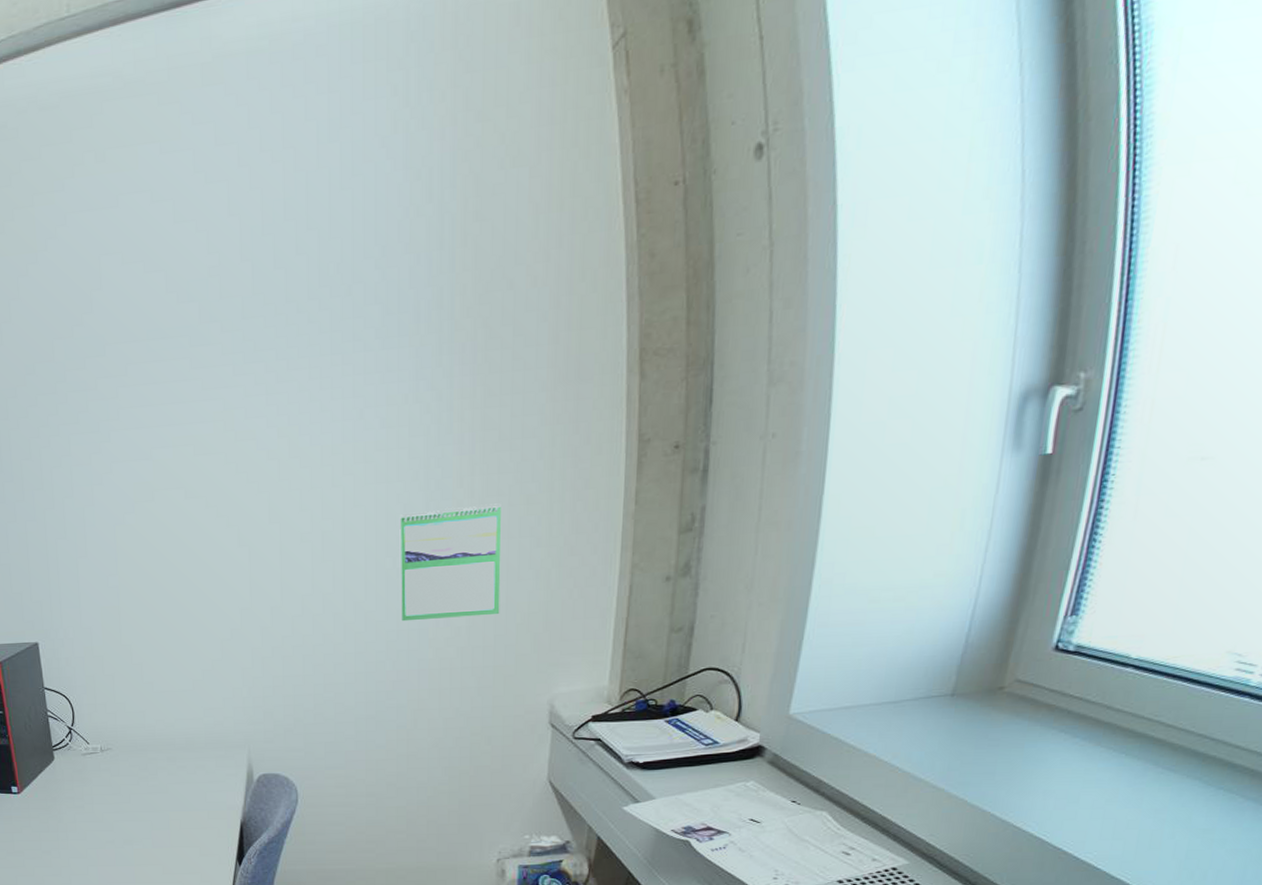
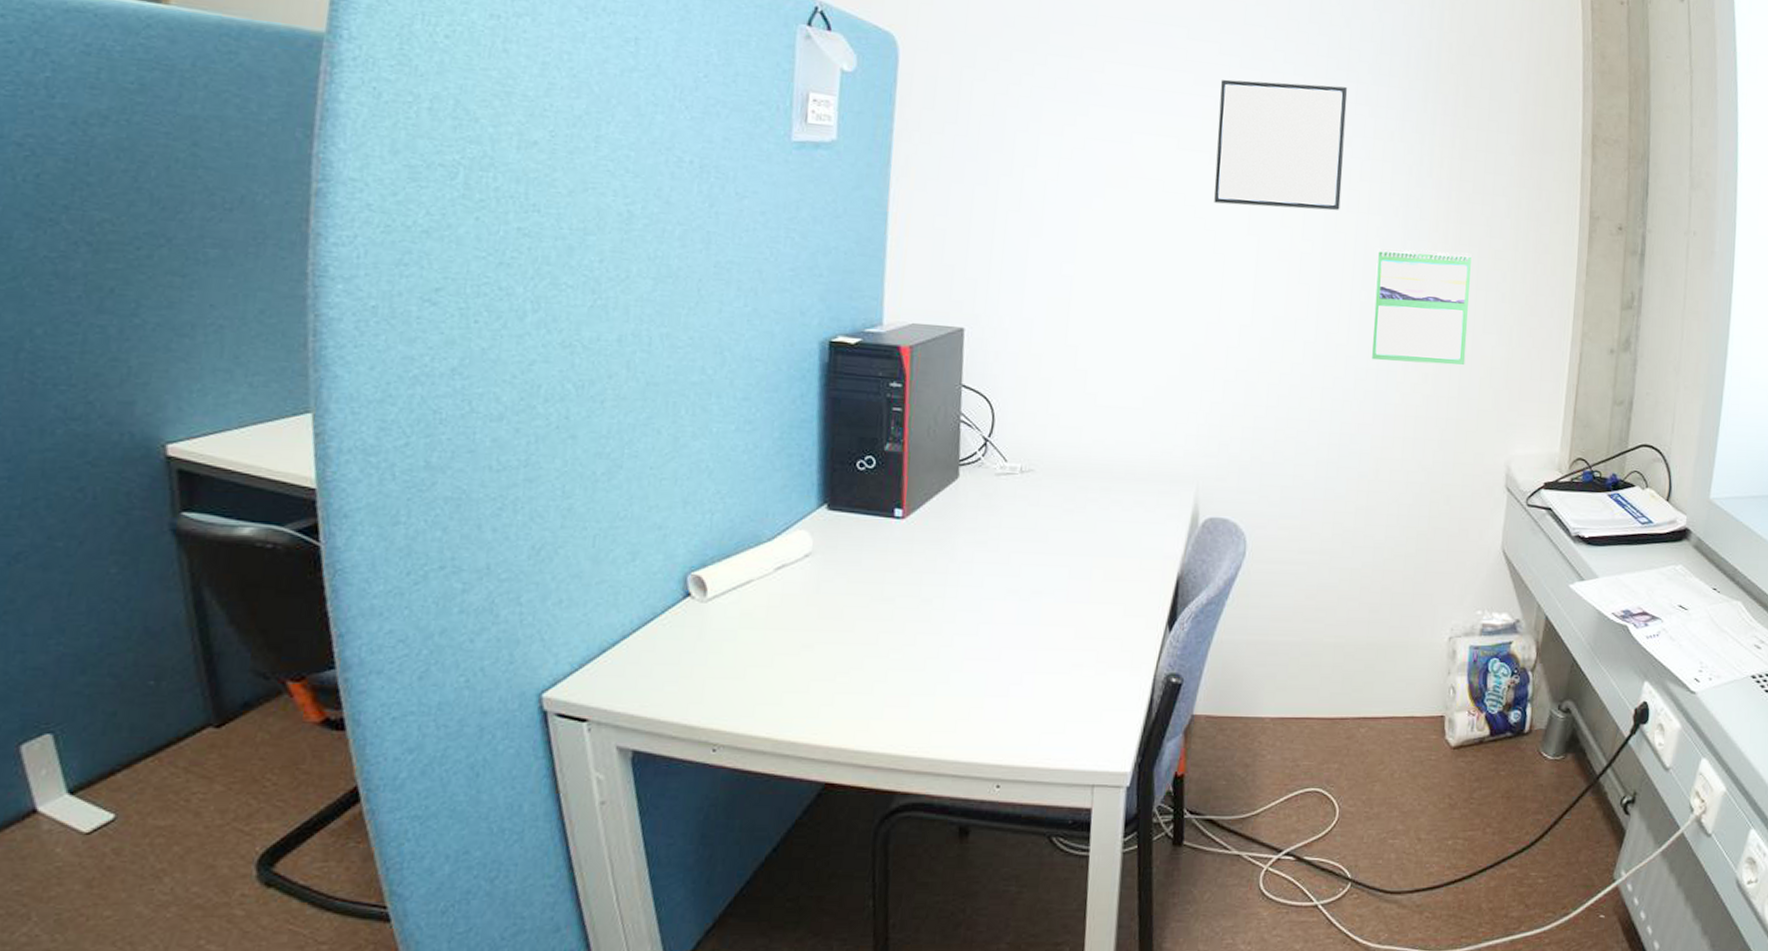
wall art: none [226,359,357,499] -> present [1214,79,1348,211]

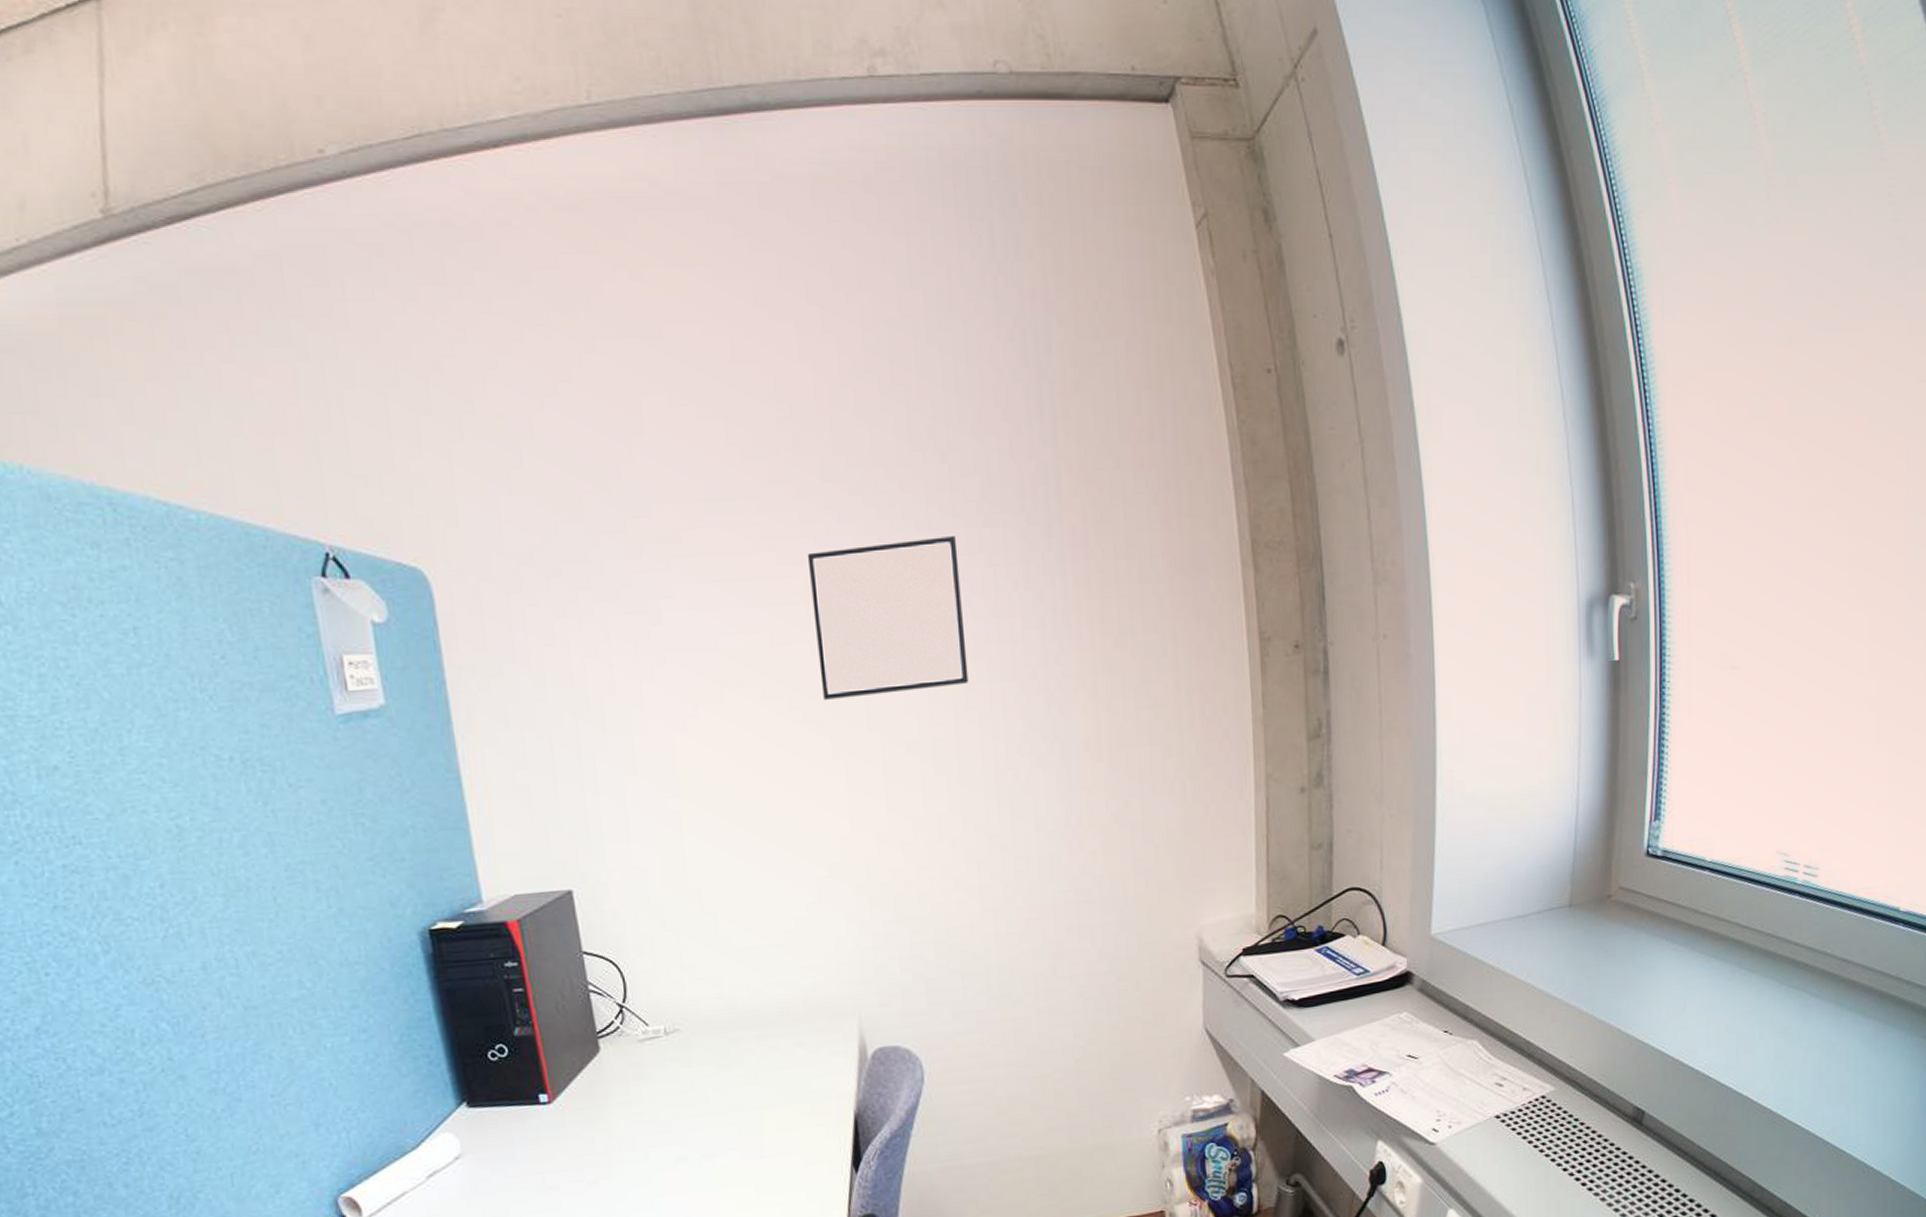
calendar: present [1371,248,1472,366] -> none [1019,706,1137,847]

